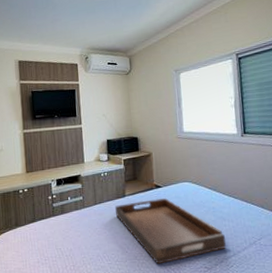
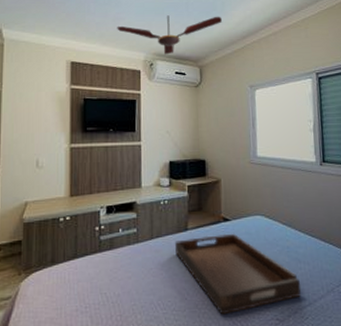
ceiling fan: none [55,9,147,48] -> present [117,15,222,55]

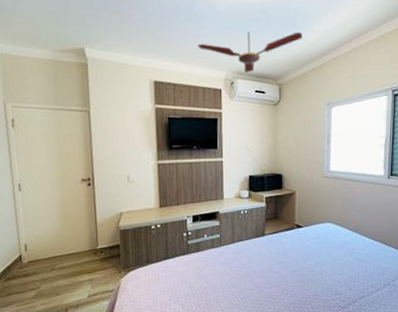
serving tray: present [175,233,302,315] -> none [254,238,362,303]

